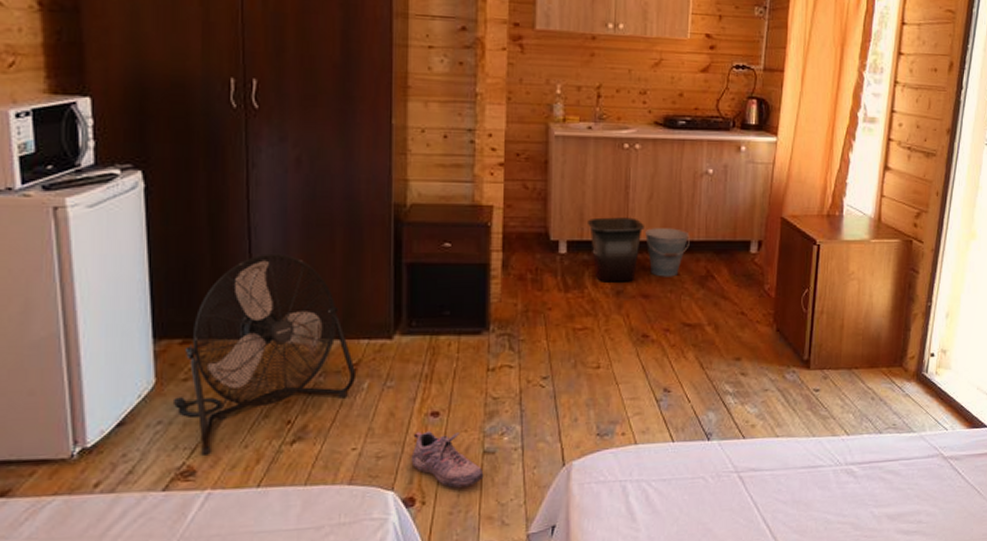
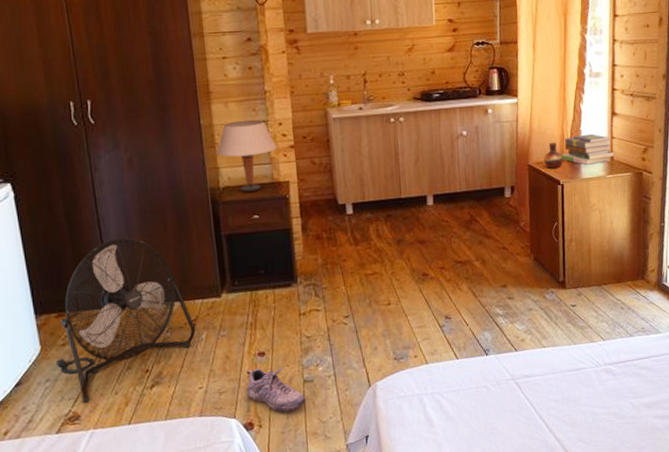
table lamp: none [406,125,483,215] -> present [215,119,277,193]
waste bin: present [586,217,644,282] -> none [366,178,414,234]
bucket: present [645,228,690,277] -> none [416,183,454,225]
vase: none [801,193,823,226] -> present [544,142,564,169]
books: none [820,188,883,225] -> present [561,133,615,165]

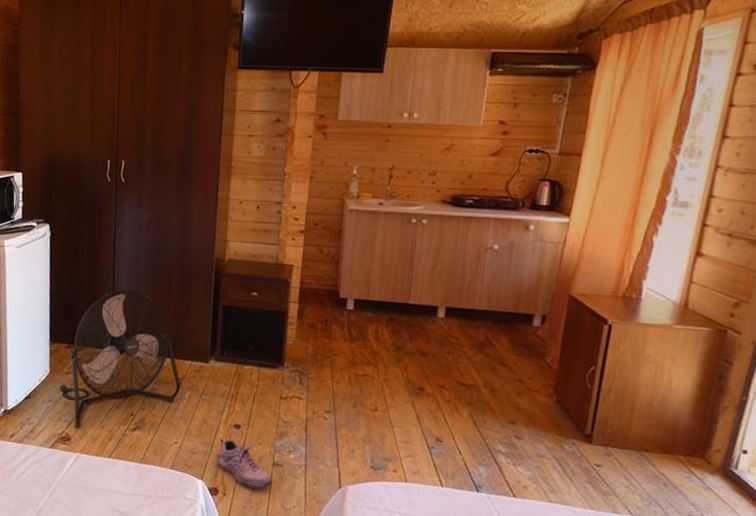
table lamp: present [215,119,277,193] -> none [227,198,287,270]
vase: present [544,142,564,169] -> none [591,274,618,306]
books: present [561,133,615,165] -> none [614,272,691,309]

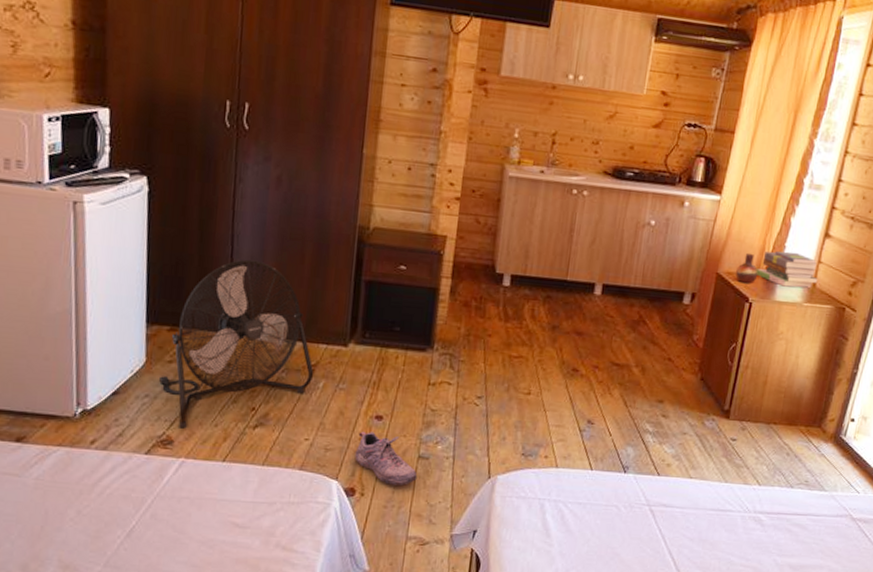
vase: none [591,274,618,306] -> present [735,253,759,284]
books: none [614,272,691,309] -> present [756,251,818,288]

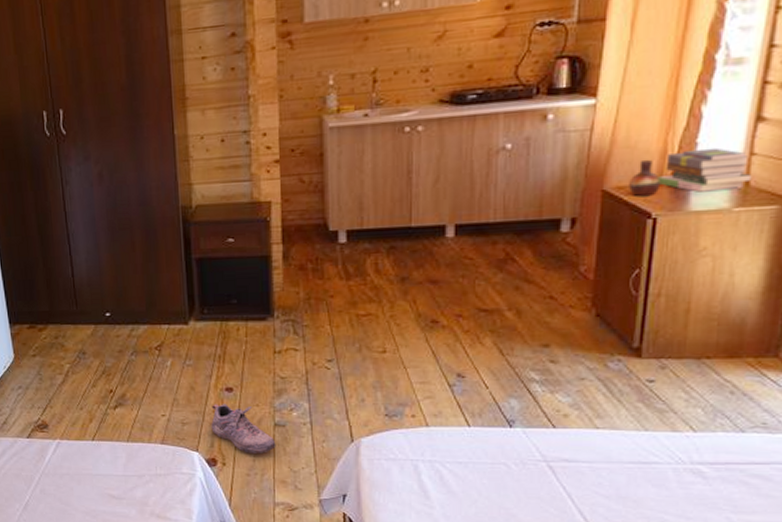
electric fan: present [159,259,314,429] -> none [28,254,161,414]

